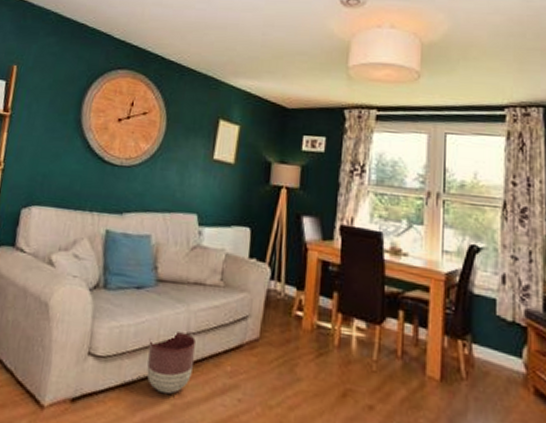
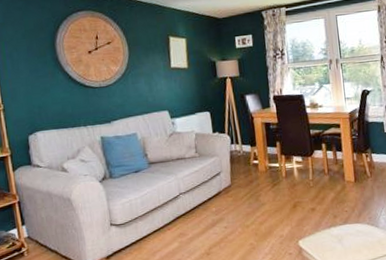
planter: present [146,332,196,394] -> none [153,194,189,237]

